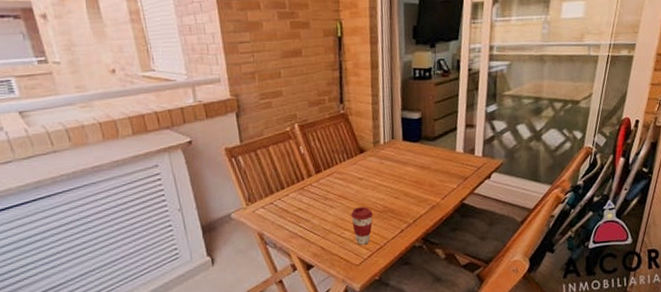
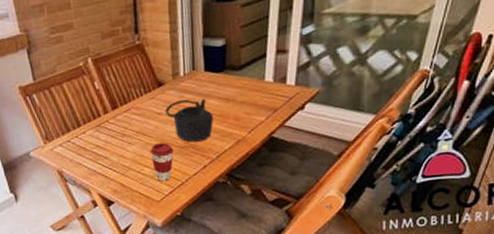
teapot: none [366,165,410,207] -> present [165,98,213,142]

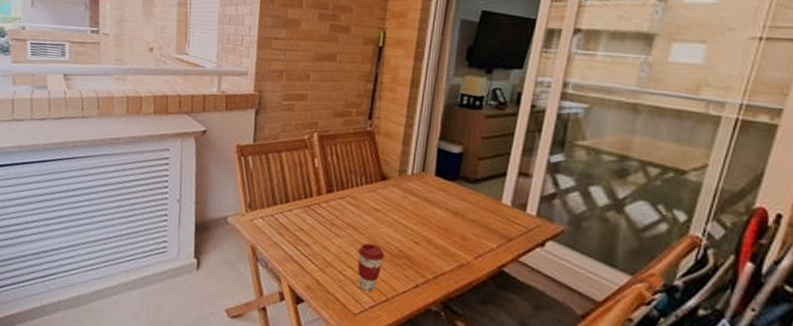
teapot: present [165,98,213,142] -> none [384,200,436,255]

